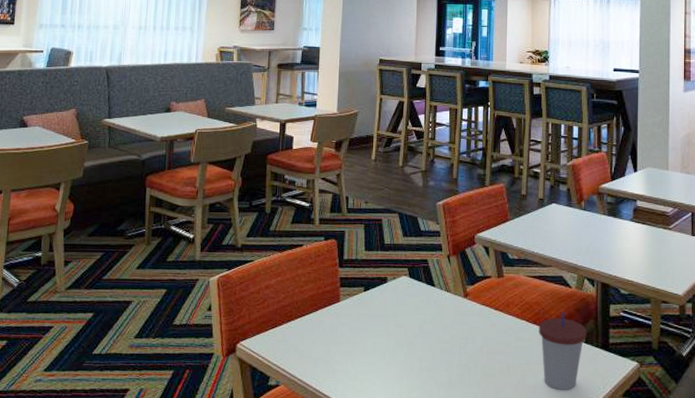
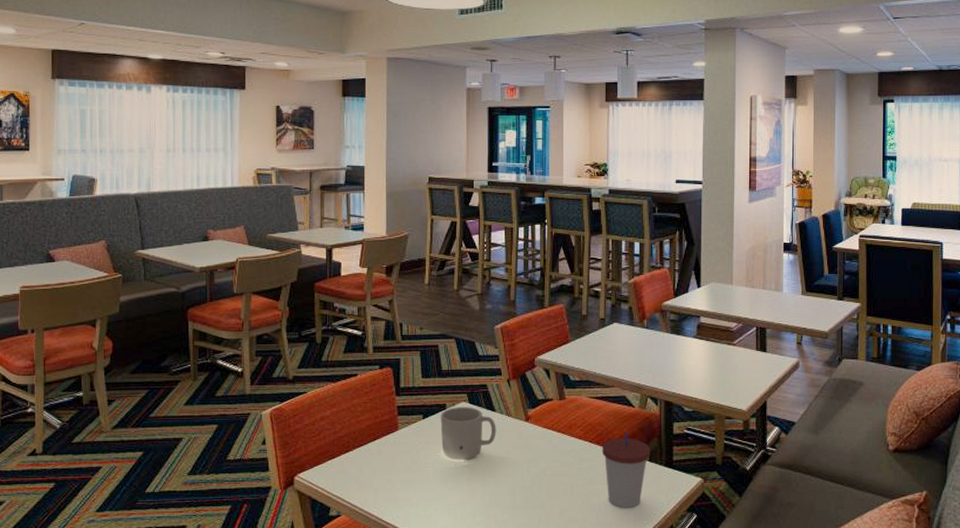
mug: none [381,281,435,335] -> present [440,407,496,460]

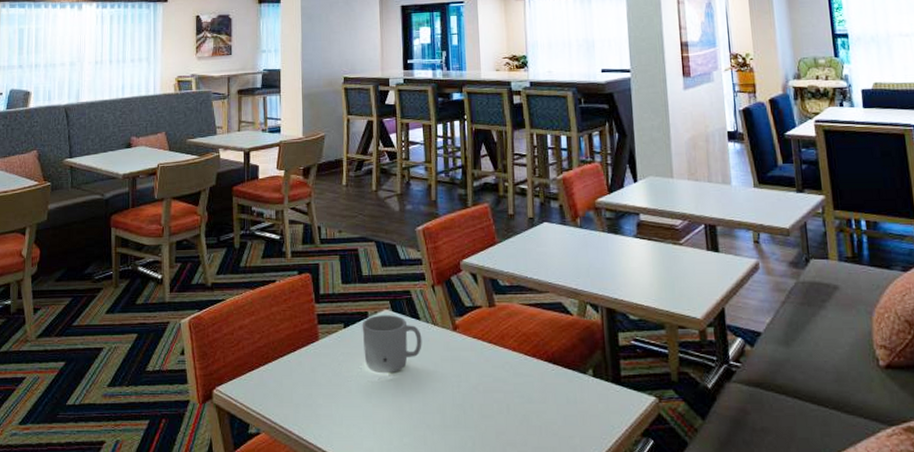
cup: present [602,432,651,508] -> none [539,343,595,431]

